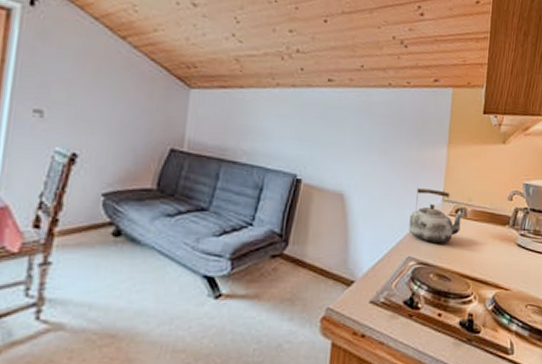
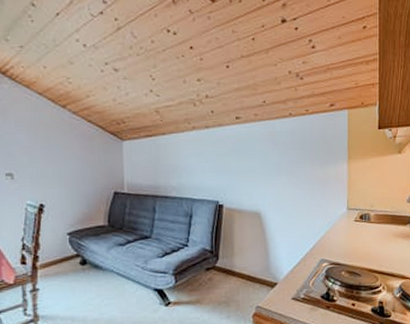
kettle: present [409,188,465,243] -> none [319,200,369,246]

